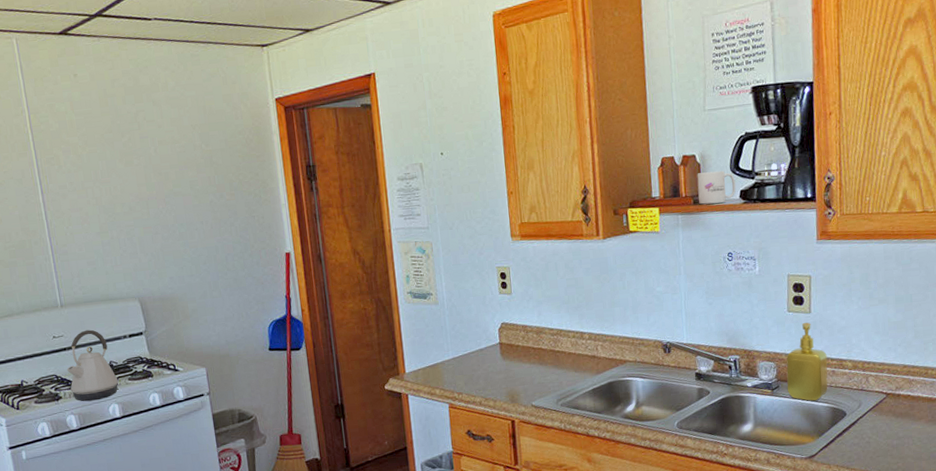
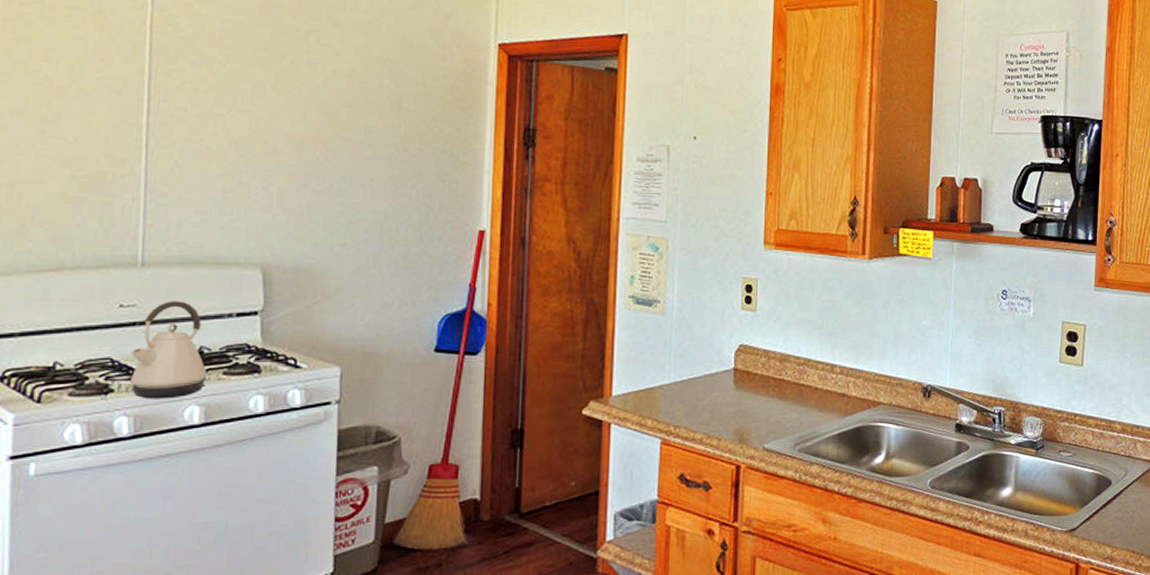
mug: present [697,170,736,205] -> none [977,199,1017,234]
soap dispenser: present [786,322,828,401] -> none [1052,375,1096,466]

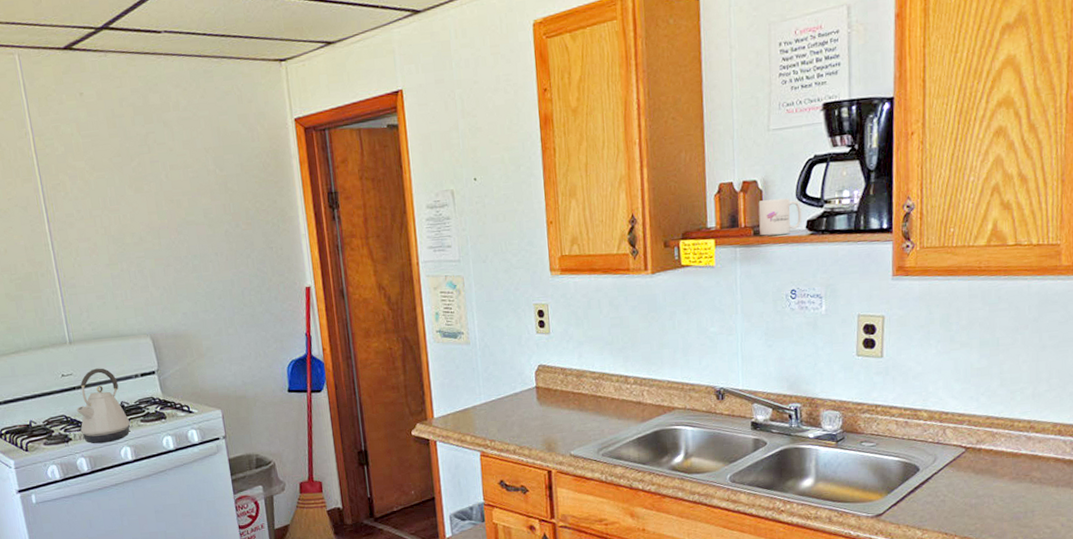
mug: none [977,199,1017,234] -> present [758,198,802,236]

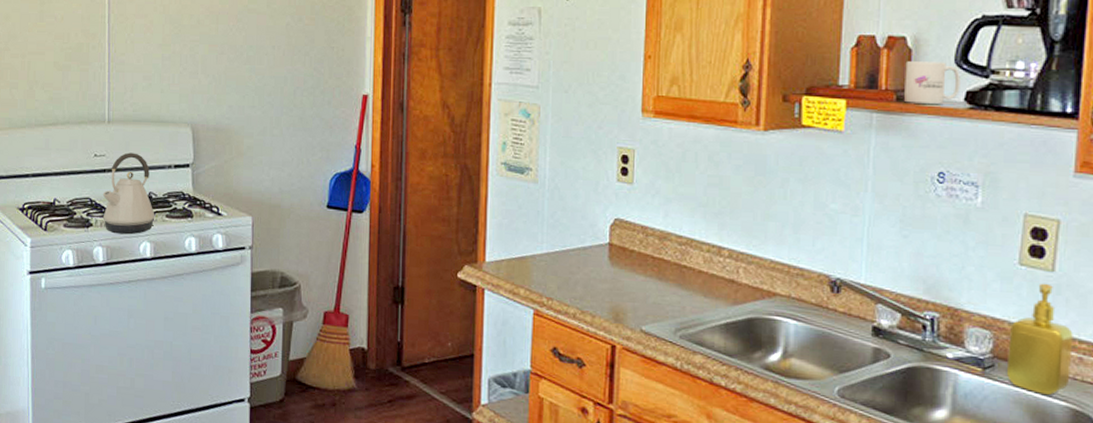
soap dispenser: none [853,367,900,455] -> present [1006,283,1073,396]

